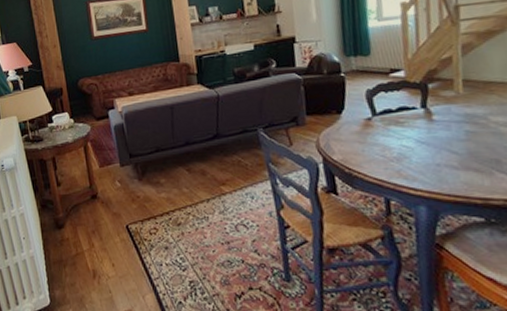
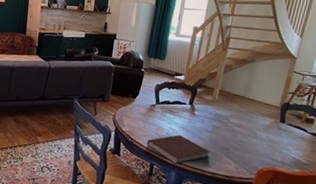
notebook: none [372,153,473,195] -> present [147,135,211,165]

